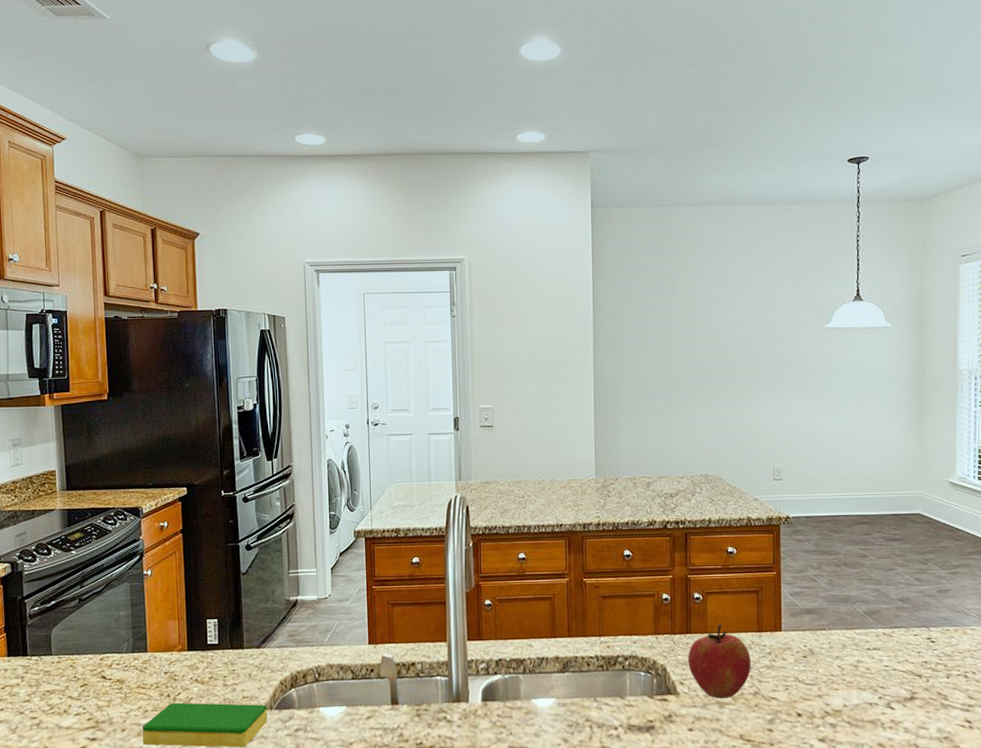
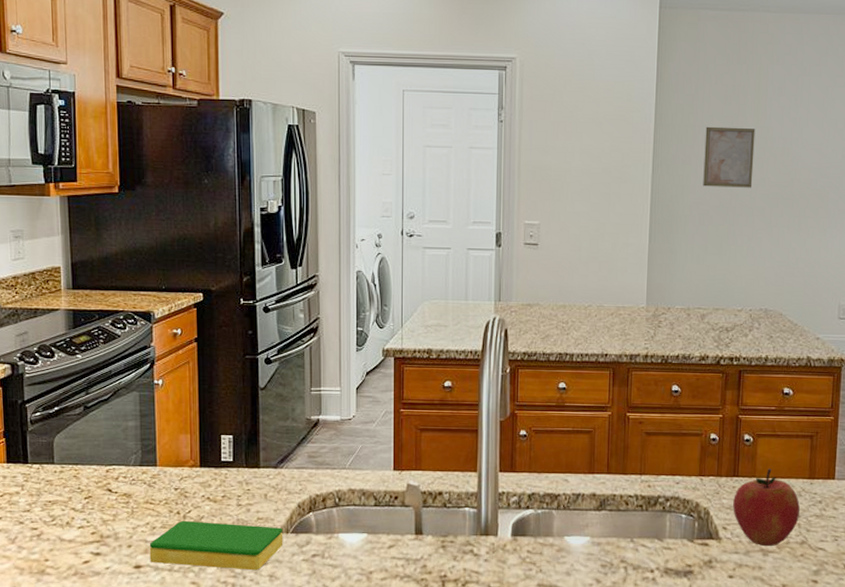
wall art: none [640,310,686,366] -> present [703,126,756,188]

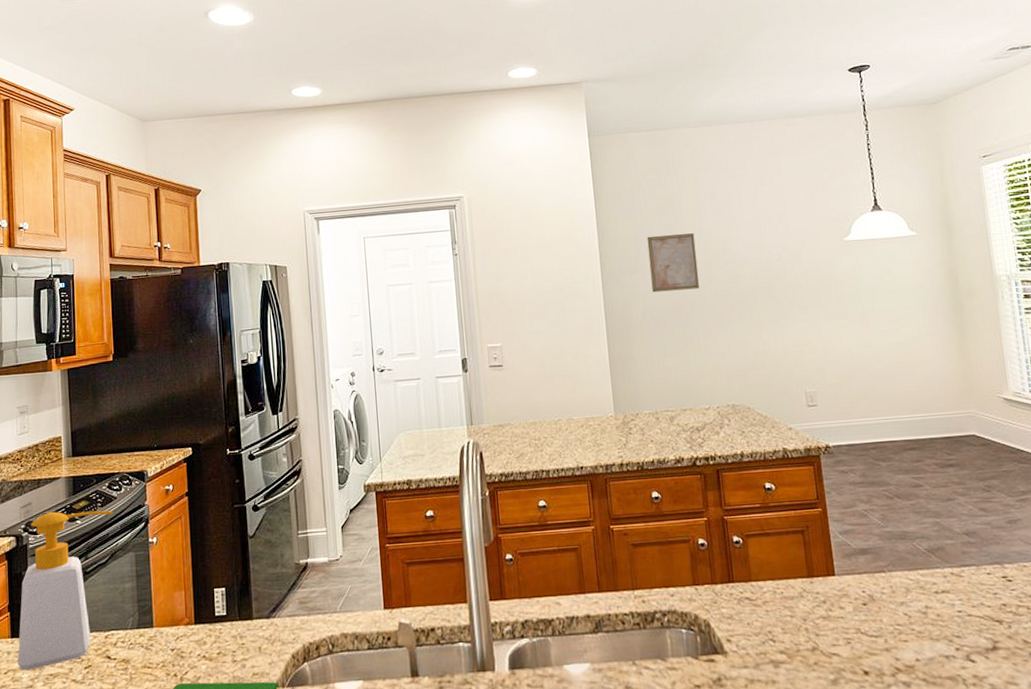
soap bottle: none [14,343,116,495] -> present [18,510,113,671]
apple: present [733,468,800,547] -> none [733,570,805,657]

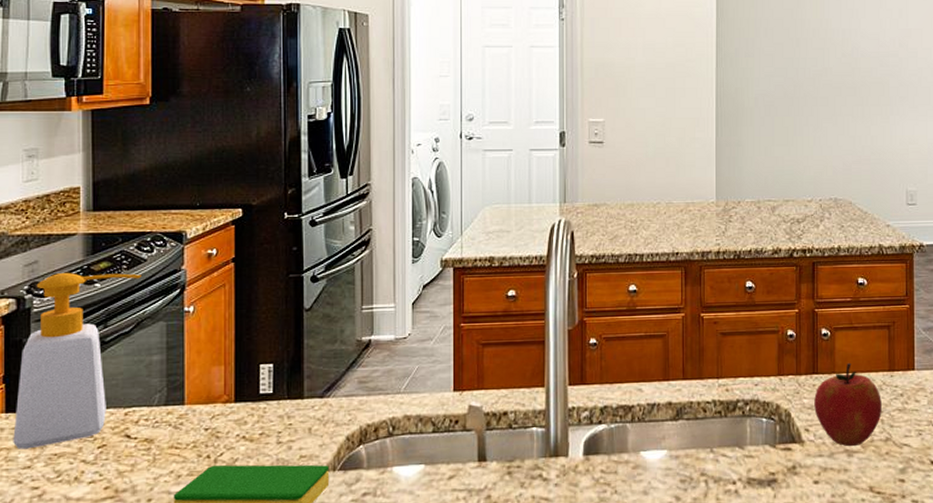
wall art: present [647,233,700,293] -> none [766,19,815,78]
apple: none [733,570,805,657] -> present [814,362,882,447]

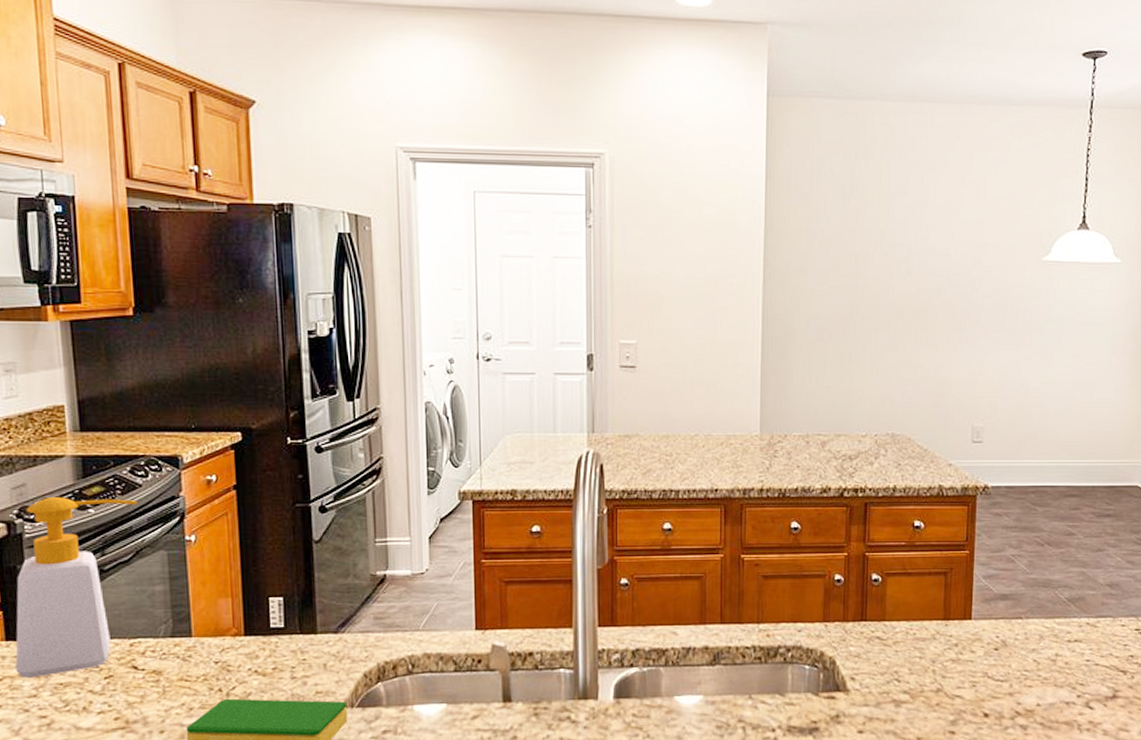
apple: present [814,362,882,447] -> none [861,610,934,697]

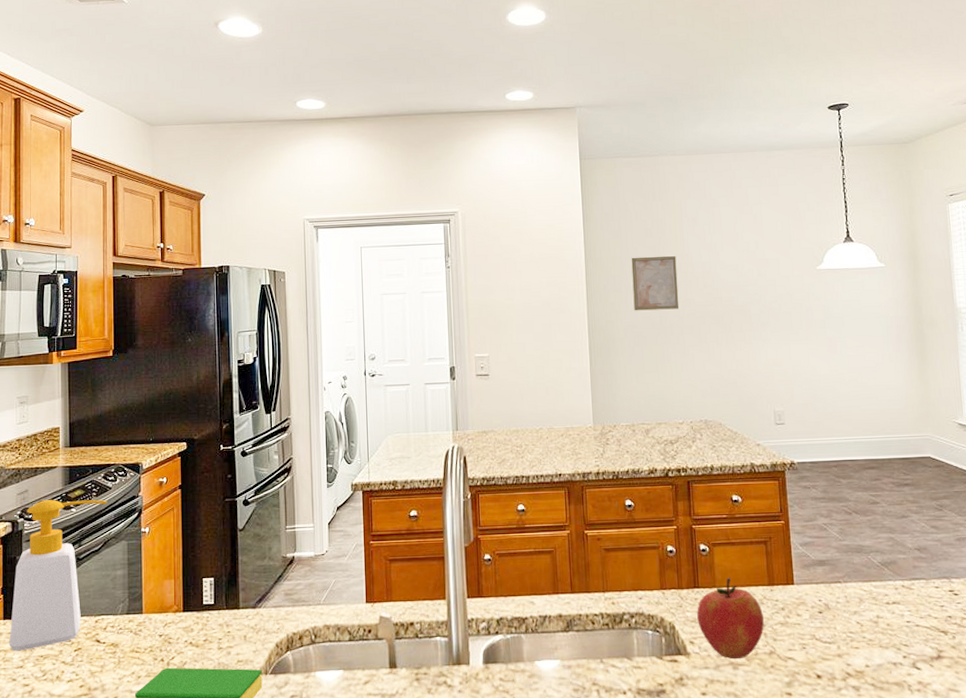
wall art: none [820,230,877,299] -> present [631,256,679,311]
apple: none [861,610,934,697] -> present [697,577,764,660]

